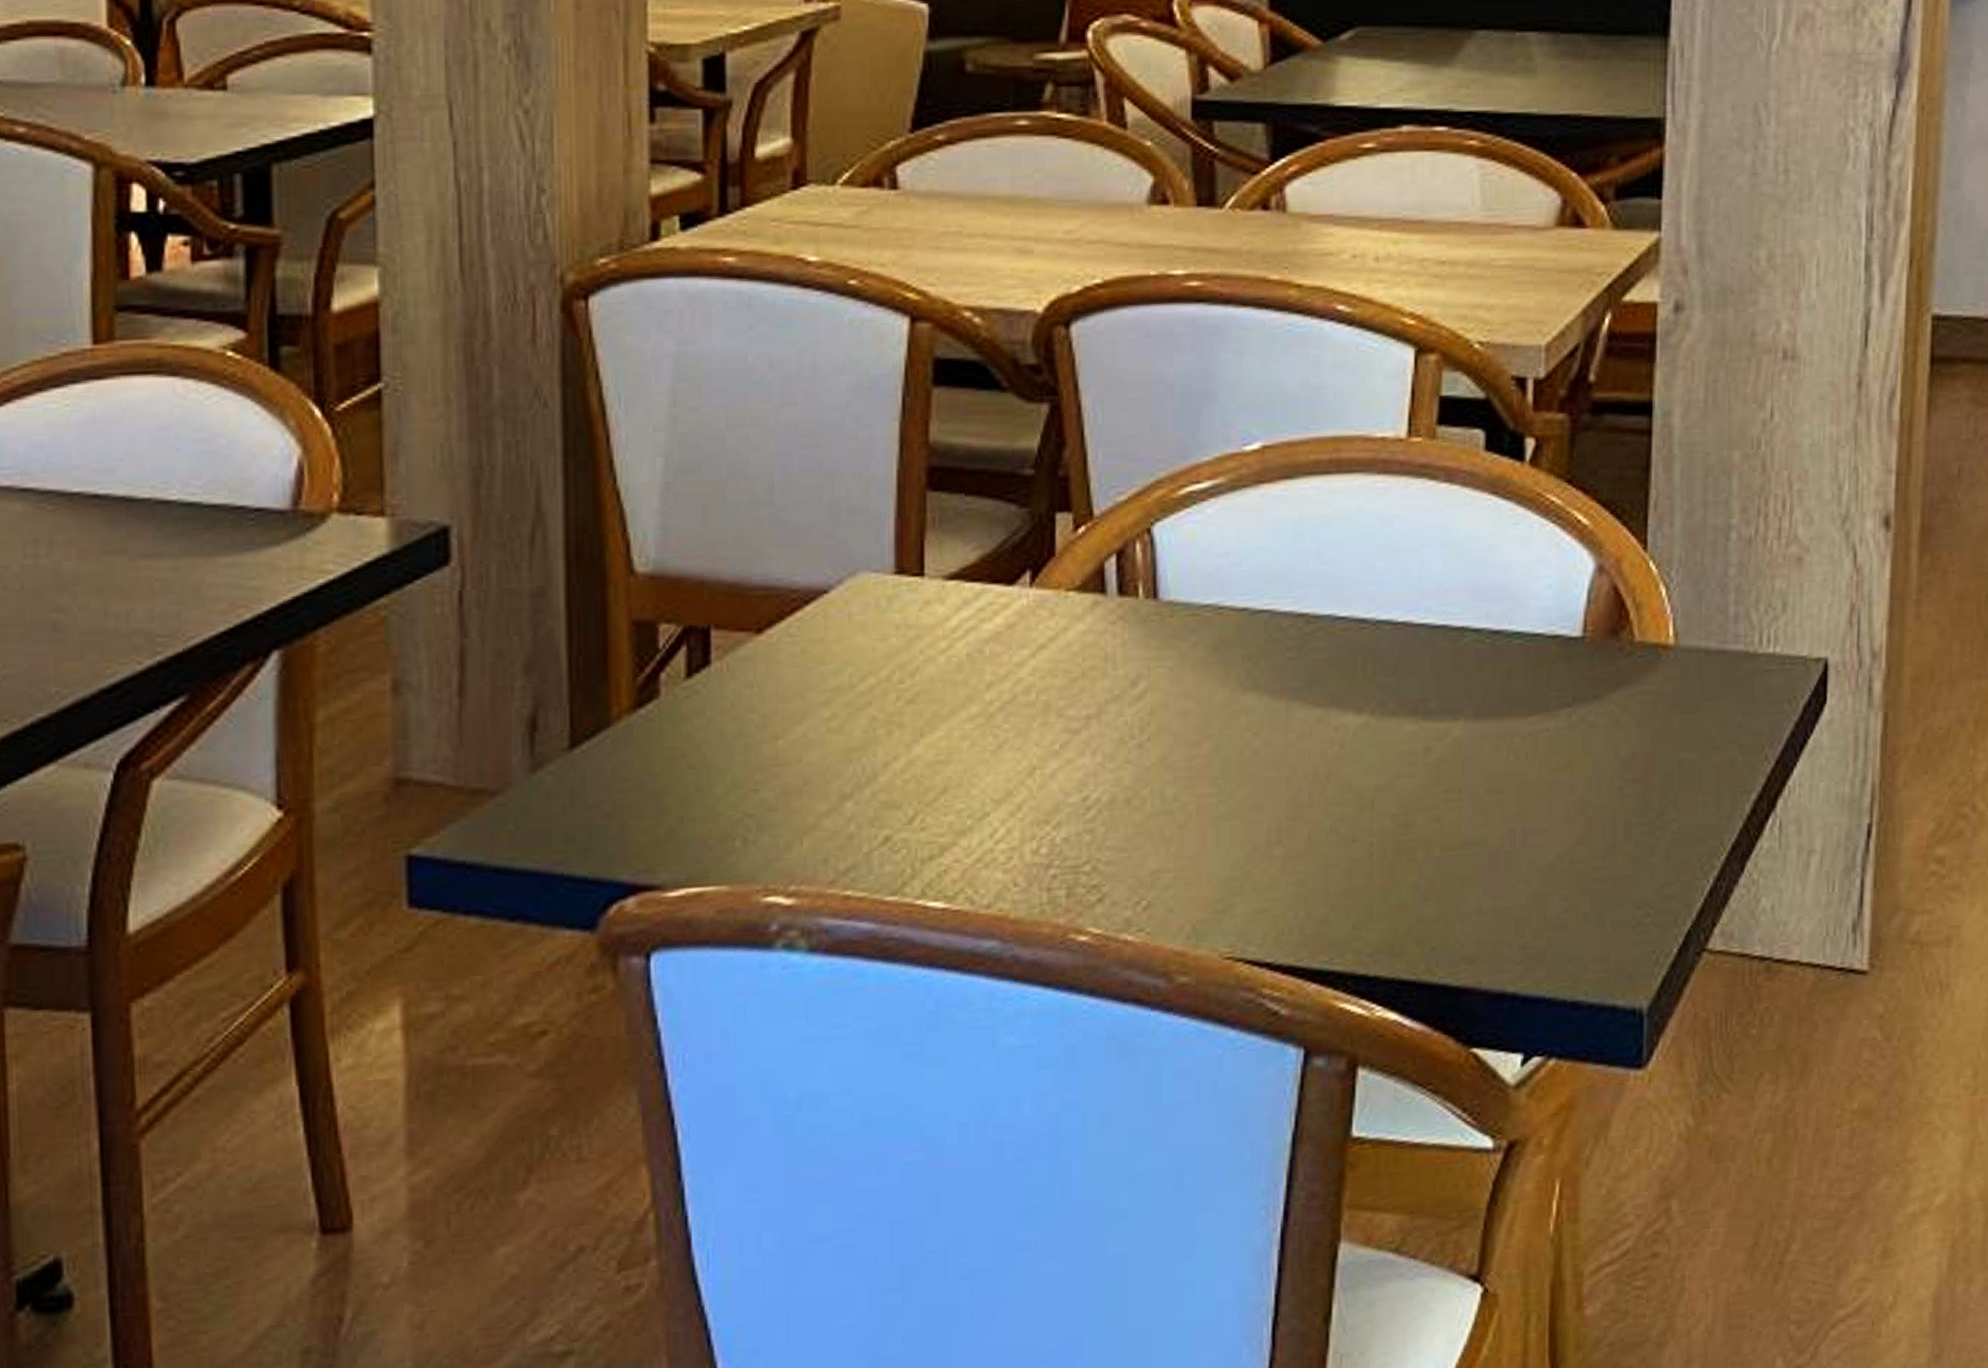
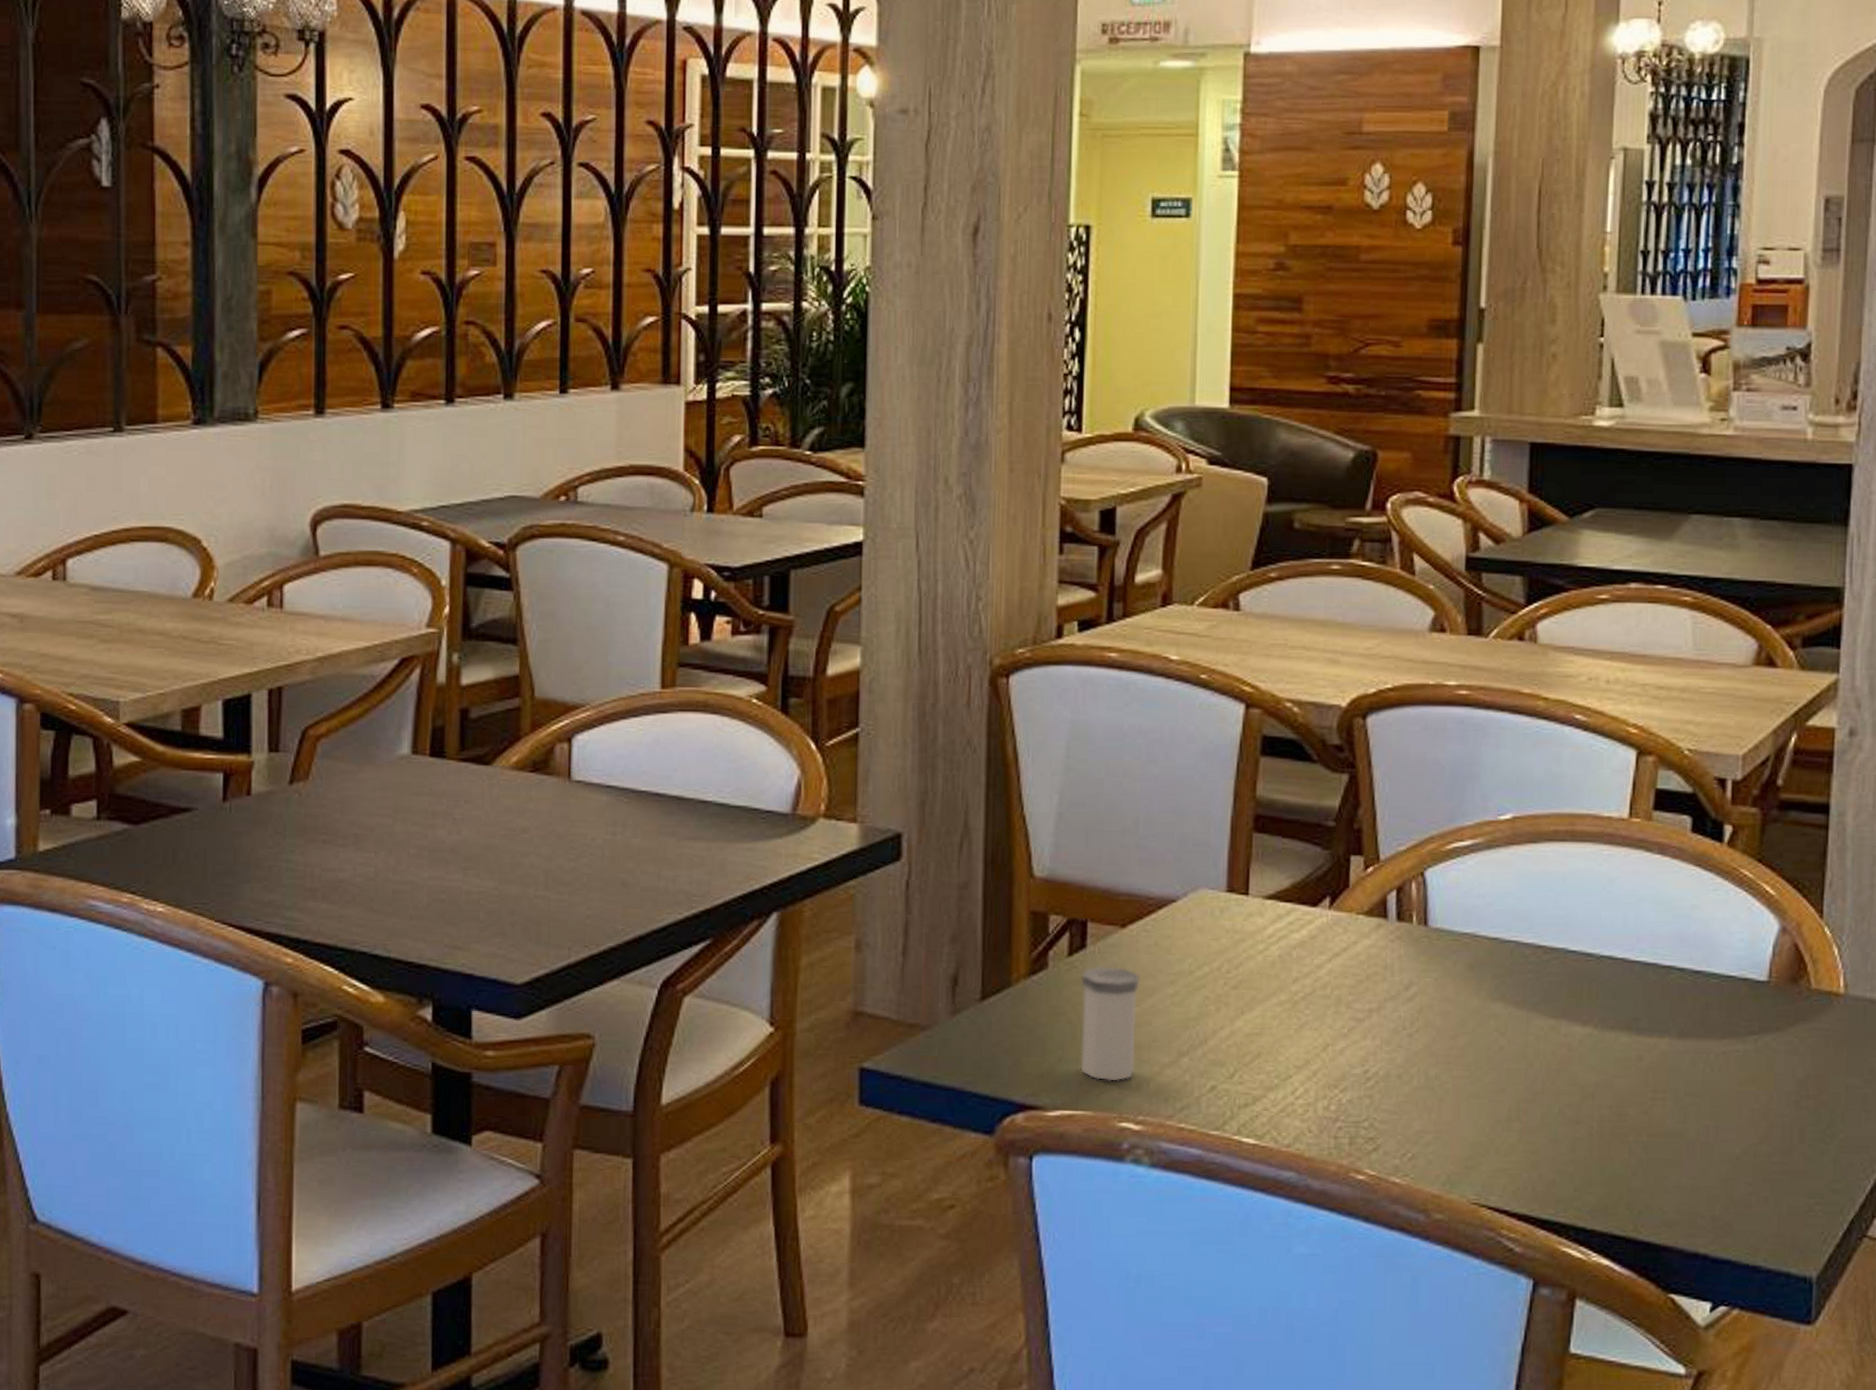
salt shaker: none [704,686,785,843] -> present [1080,965,1141,1081]

